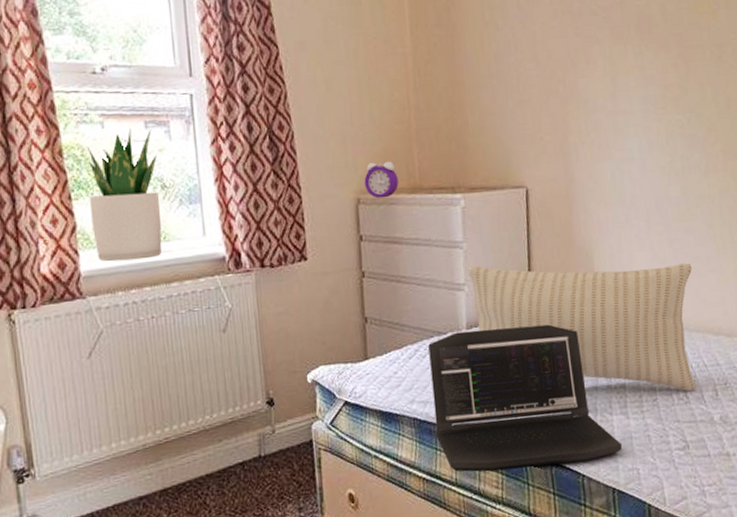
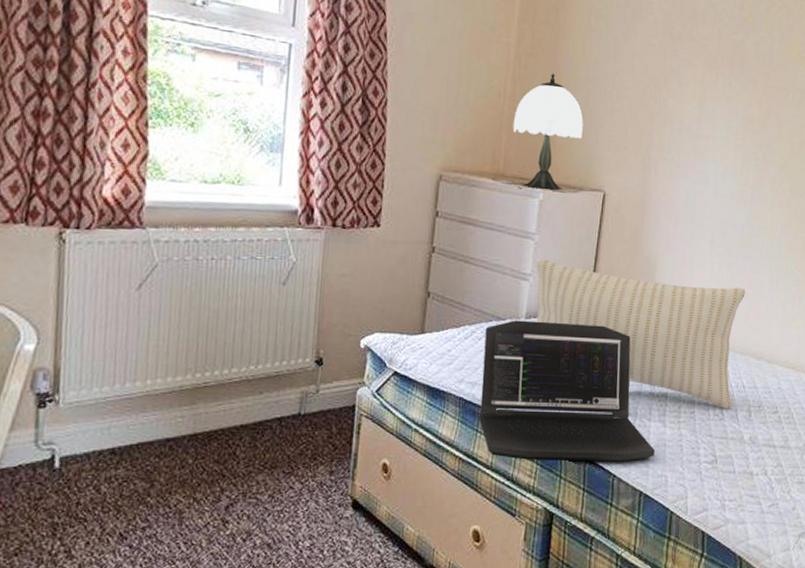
planter: present [86,128,162,262] -> none [164,66,245,200]
alarm clock: present [364,161,399,199] -> none [449,142,483,179]
table lamp: none [410,75,503,199] -> present [492,73,583,193]

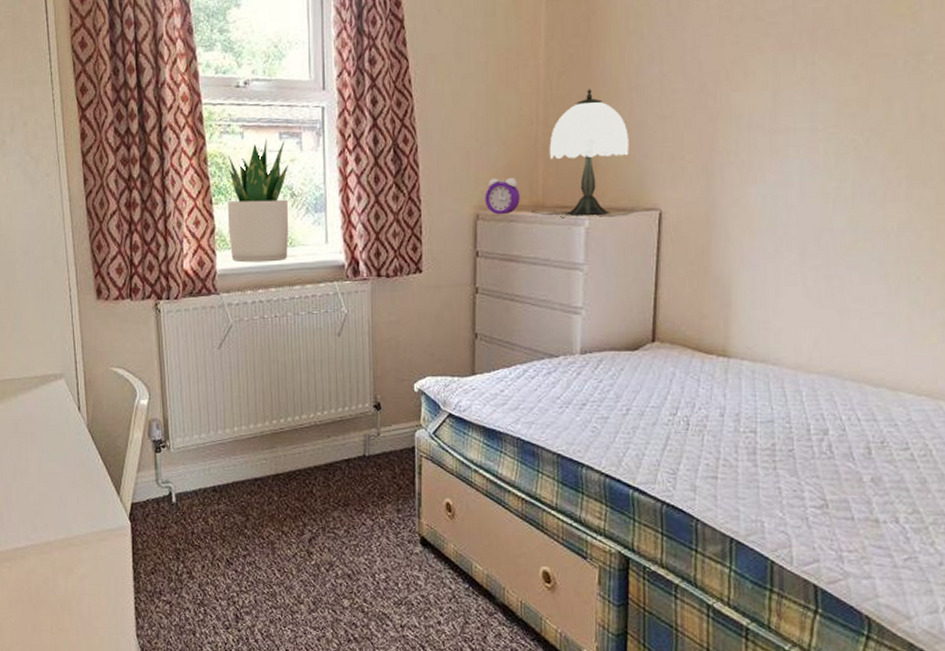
planter: none [164,66,245,200] -> present [227,139,289,263]
alarm clock: none [449,142,483,179] -> present [485,177,520,215]
laptop: present [478,320,655,462] -> none [538,356,745,505]
pillow: present [536,258,746,408] -> none [587,289,853,445]

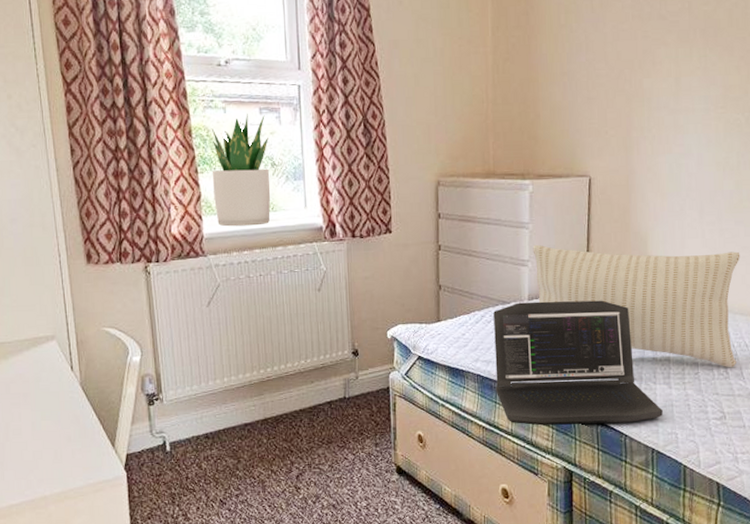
alarm clock: present [485,177,520,215] -> none [444,149,474,182]
table lamp: present [531,89,633,218] -> none [484,73,568,184]
laptop: none [538,356,745,505] -> present [493,300,663,426]
pillow: none [587,289,853,445] -> present [533,244,740,367]

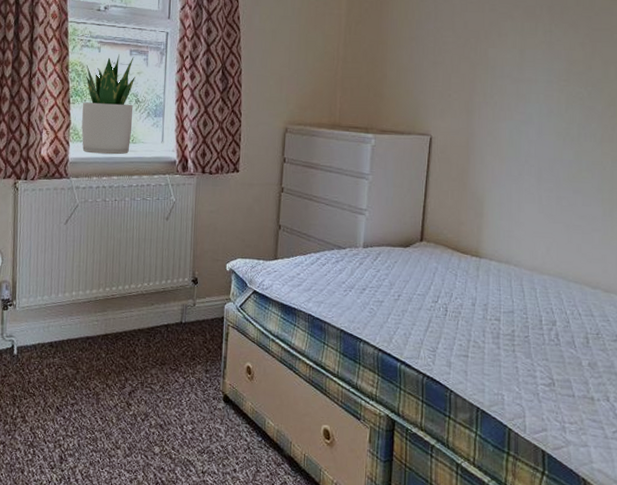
laptop: present [493,300,663,426] -> none [325,249,490,379]
pillow: present [533,244,740,367] -> none [371,195,577,334]

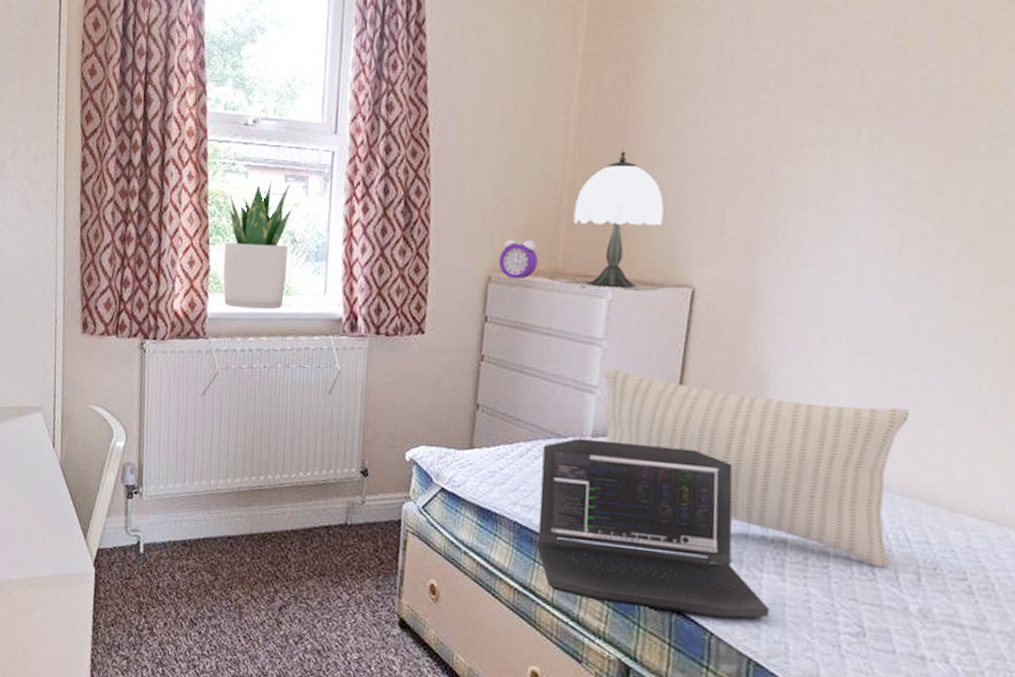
alarm clock: none [293,100,321,130] -> present [498,239,538,279]
laptop: none [325,249,490,379] -> present [536,438,769,619]
table lamp: none [330,36,409,138] -> present [549,151,664,291]
pillow: none [371,195,577,334] -> present [604,367,910,567]

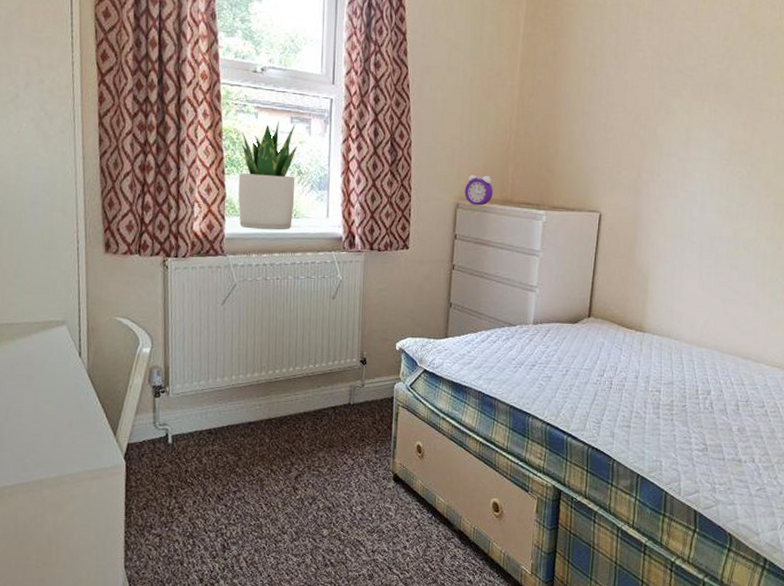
laptop: present [536,438,769,619] -> none [495,326,650,448]
table lamp: present [549,151,664,291] -> none [501,110,580,215]
pillow: present [604,367,910,567] -> none [541,272,733,402]

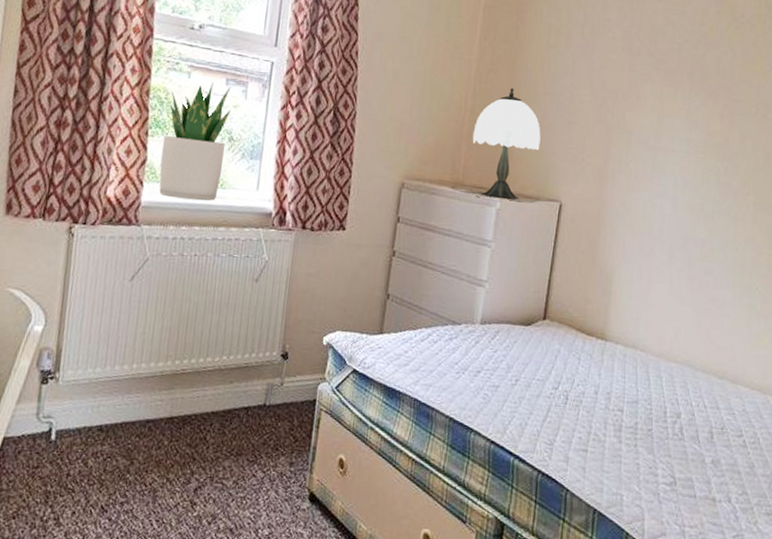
alarm clock: present [464,174,493,206] -> none [411,152,443,187]
table lamp: none [501,110,580,215] -> present [451,88,541,203]

